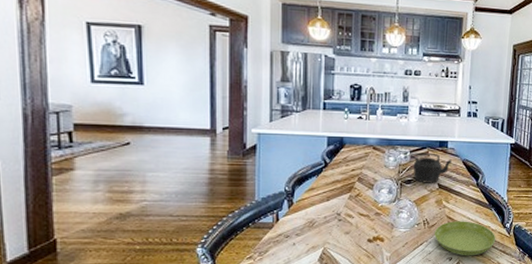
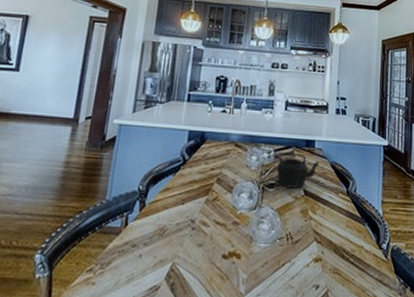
saucer: present [435,221,496,256] -> none [299,237,371,285]

